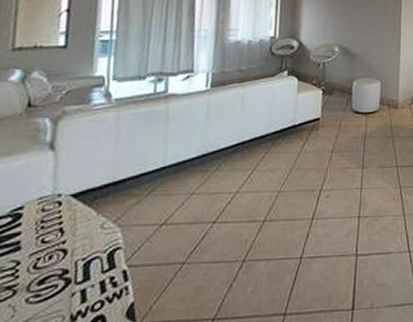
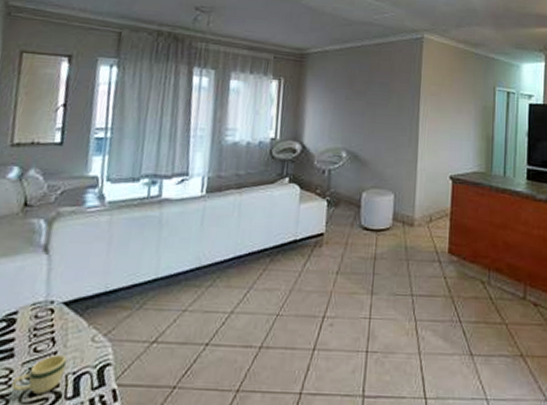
mug: none [19,244,76,282] -> present [11,355,67,394]

